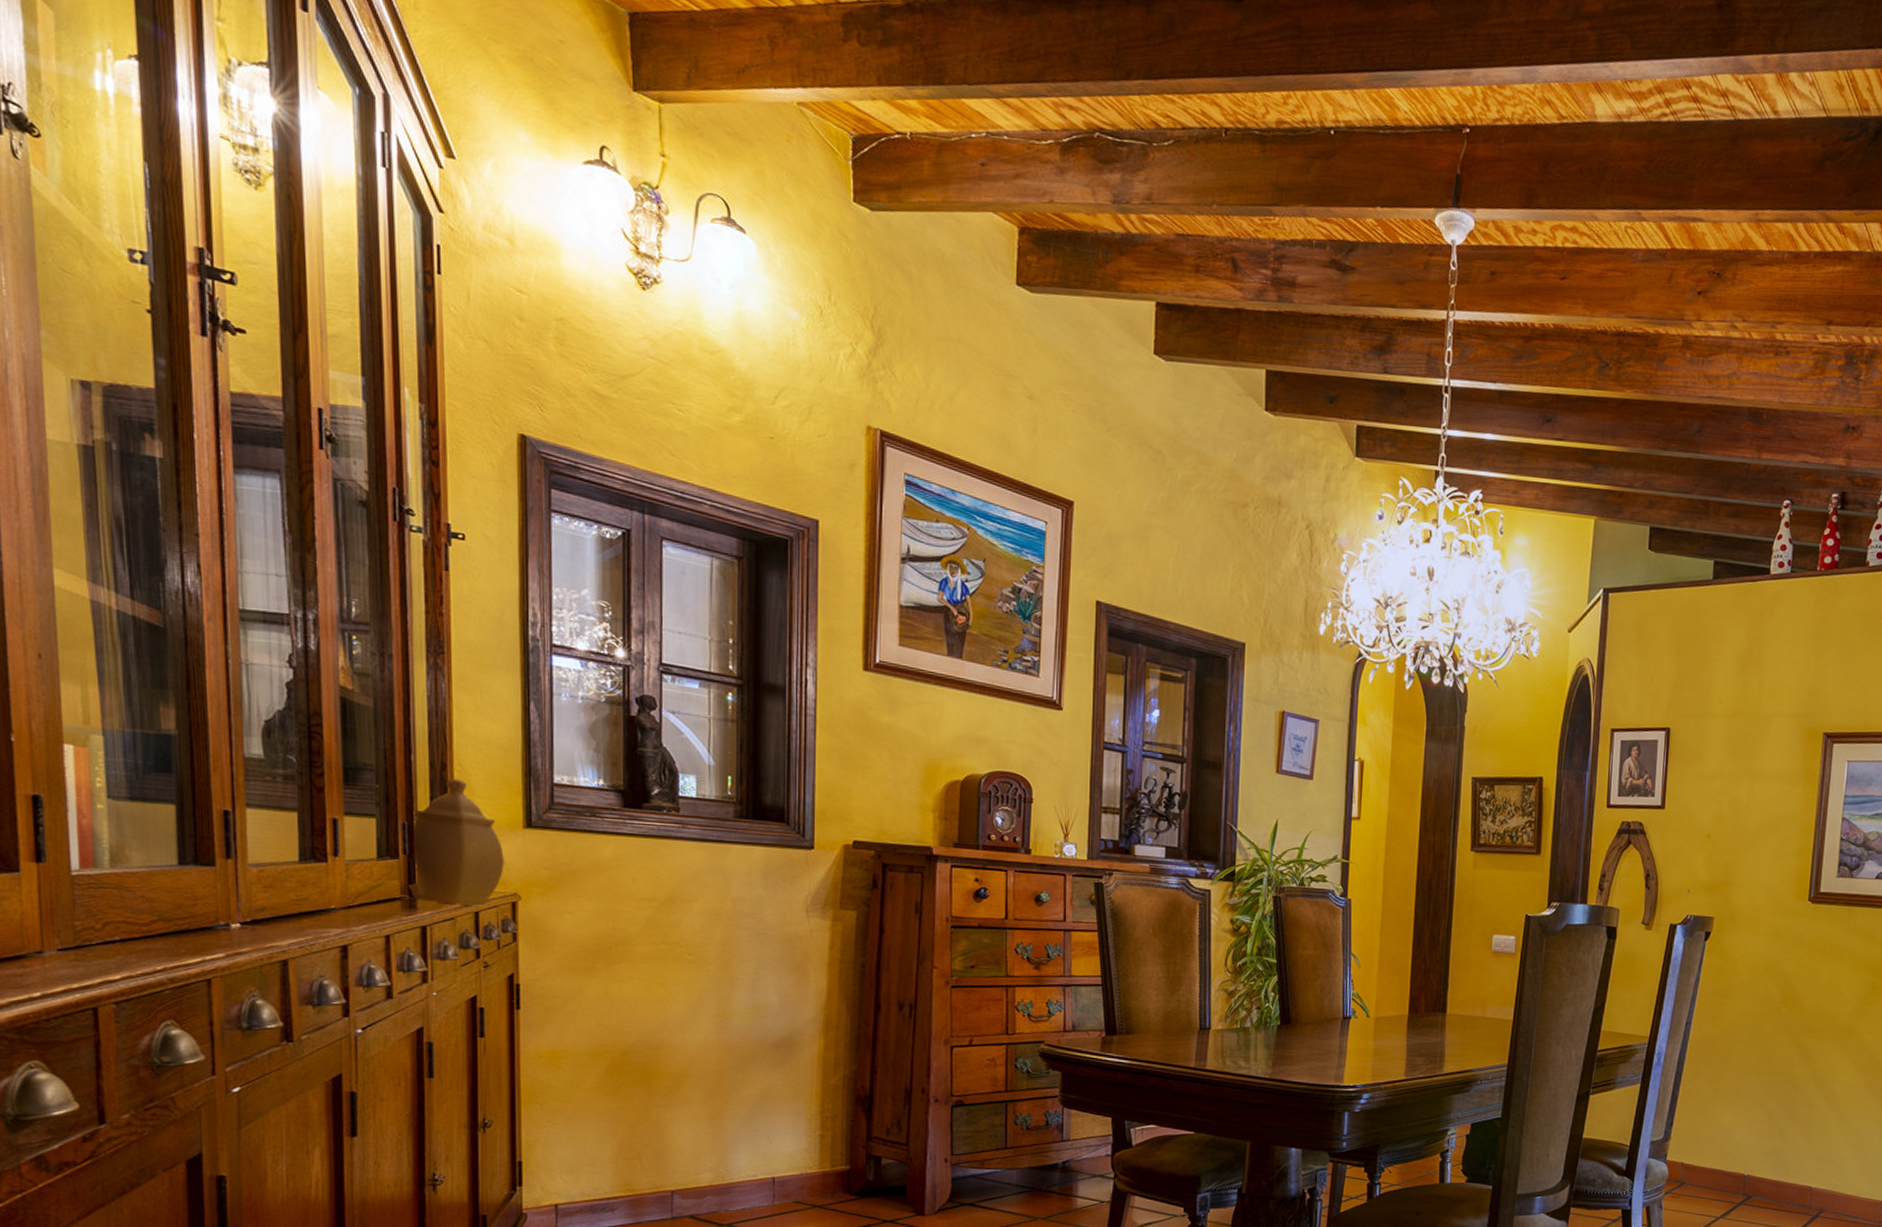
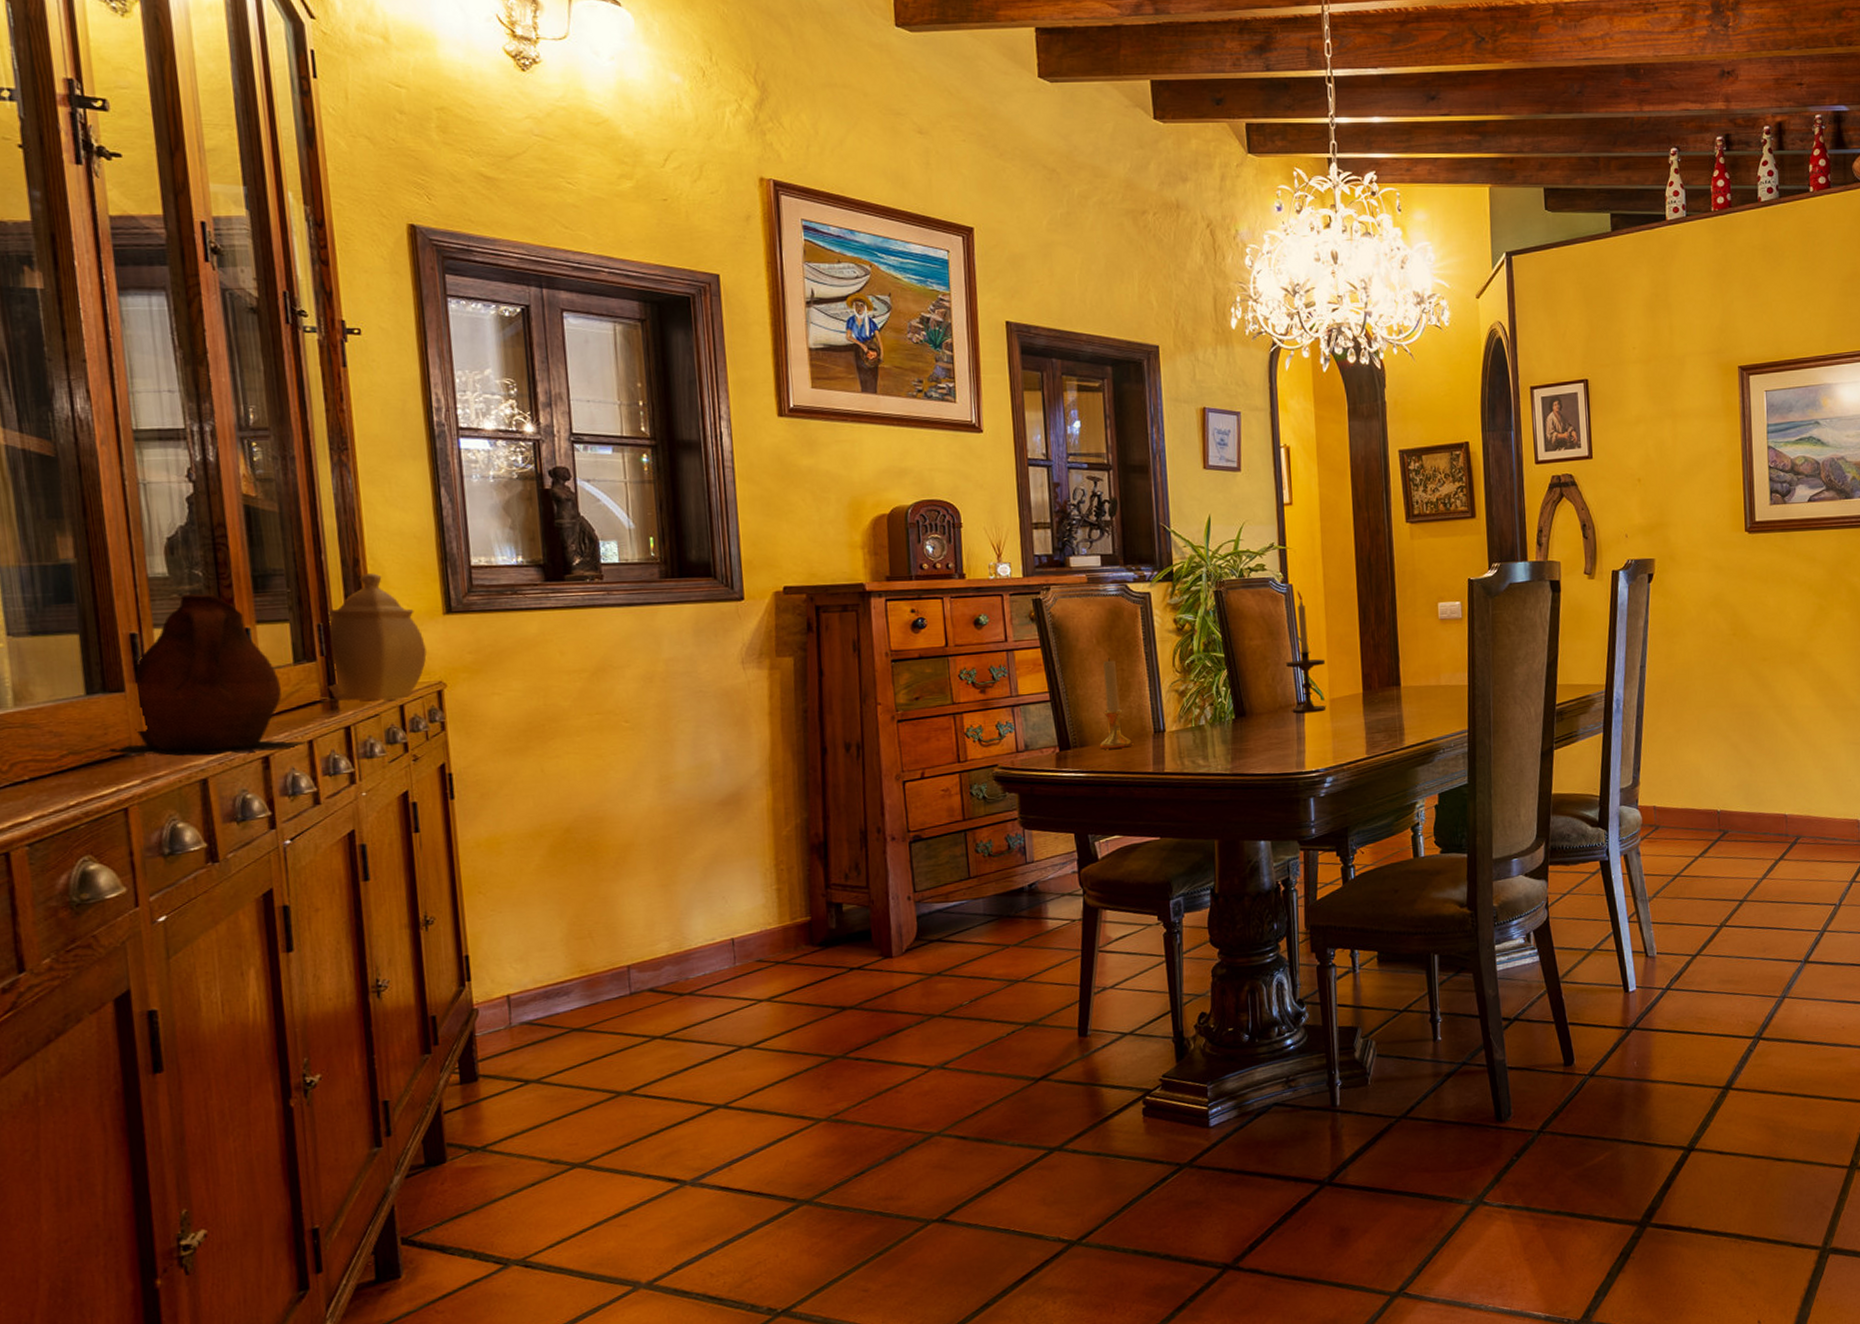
ceramic pitcher: none [187,778,383,940] -> present [98,594,305,756]
candle holder: none [1145,950,1177,1040] -> present [1099,658,1132,750]
candlestick: none [1336,906,1374,1029] -> present [1286,591,1325,714]

